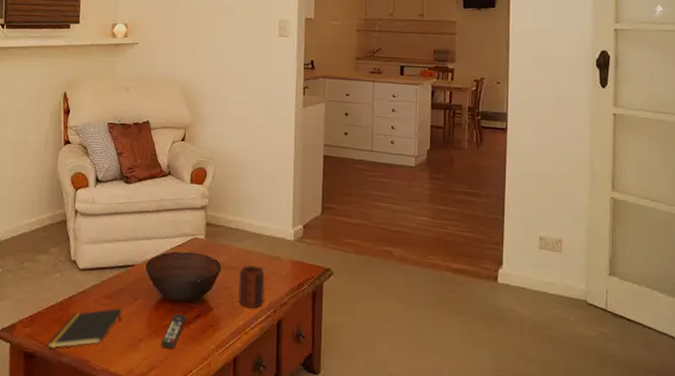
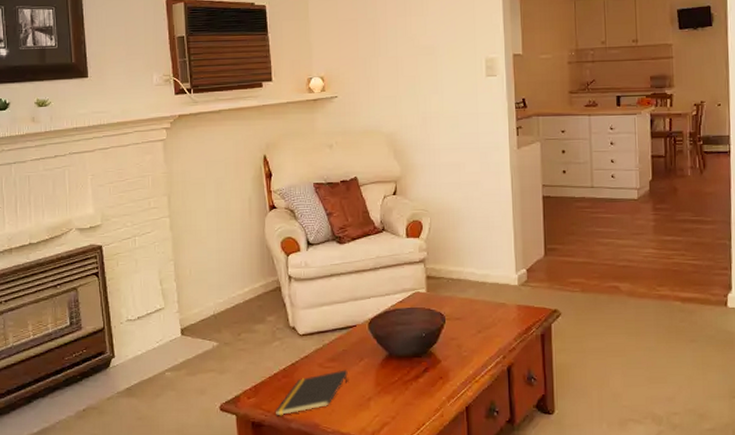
remote control: present [161,313,187,348] -> none [391,369,415,403]
mug: present [238,265,265,308] -> none [464,314,492,356]

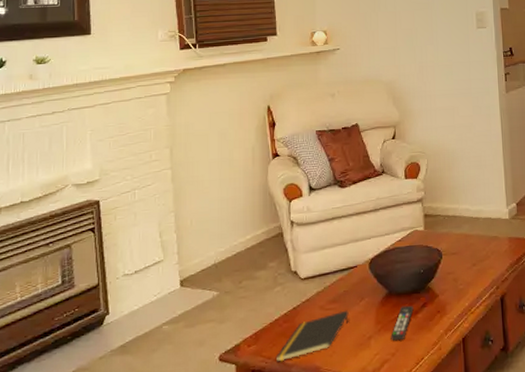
remote control: none [391,369,415,403] -> present [391,305,414,340]

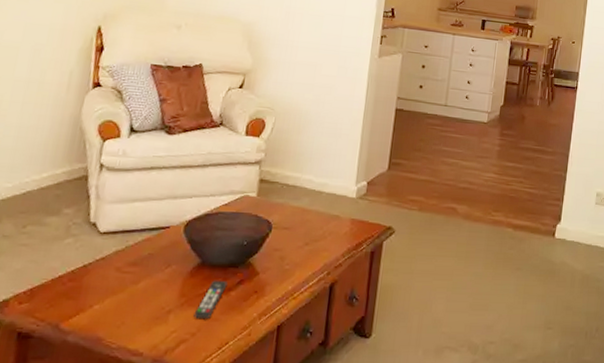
notepad: present [275,310,349,362] -> none [50,276,150,327]

